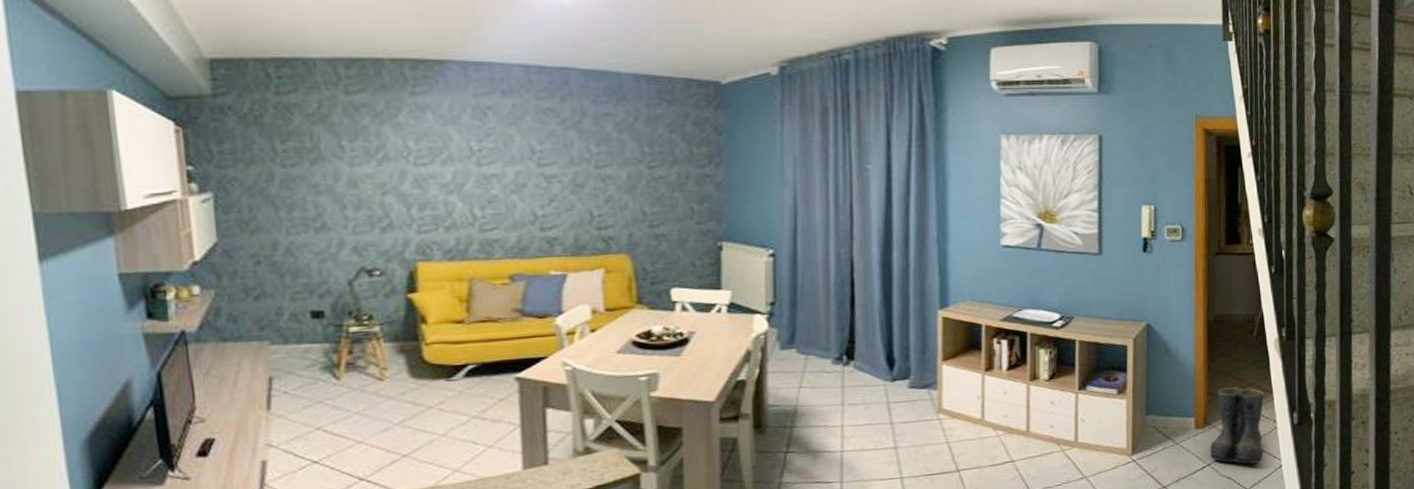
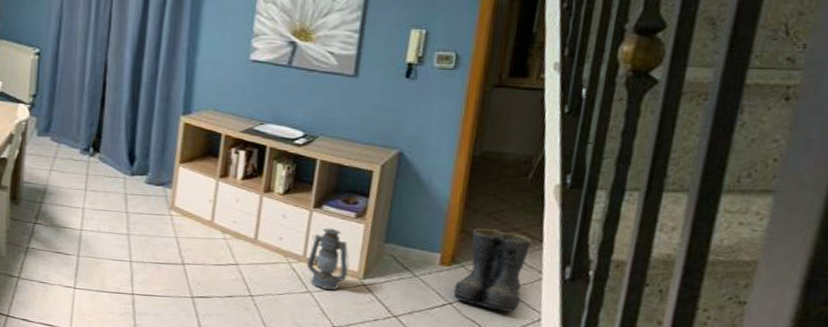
lantern: none [1079,408,1119,472] -> present [306,228,350,290]

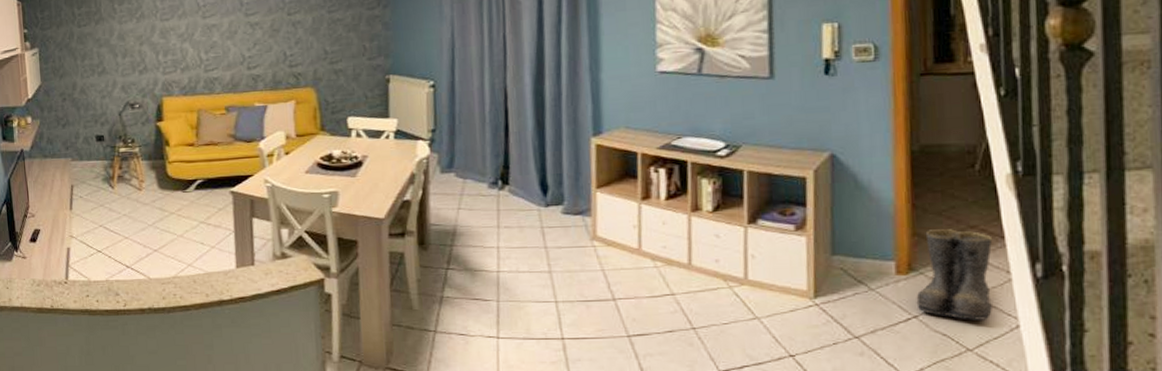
lantern: present [306,228,350,290] -> none [749,244,797,314]

